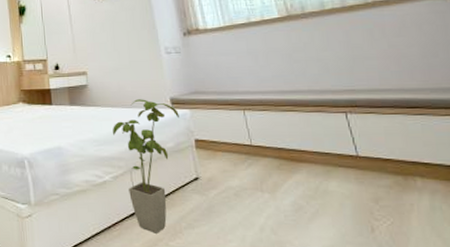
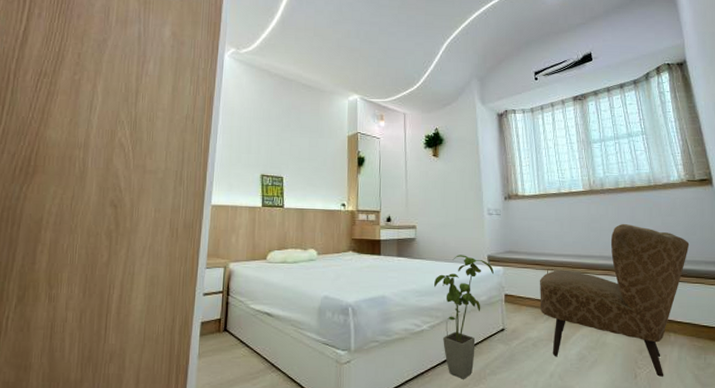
armchair: none [234,50,431,230] -> present [539,223,690,377]

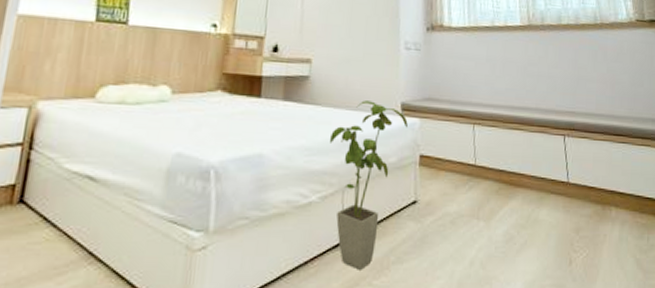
armchair: present [539,223,690,377] -> none [462,68,636,262]

